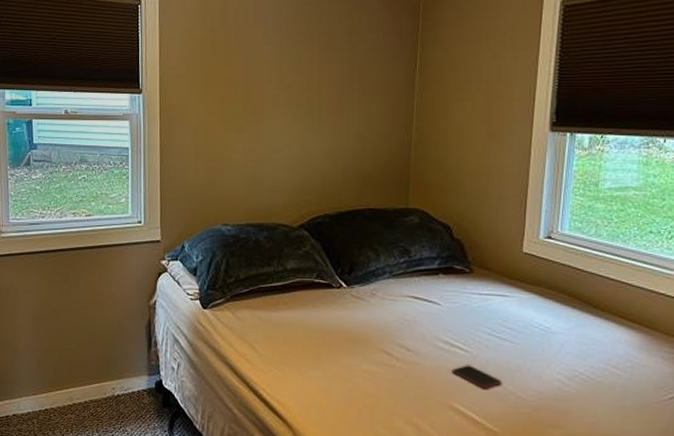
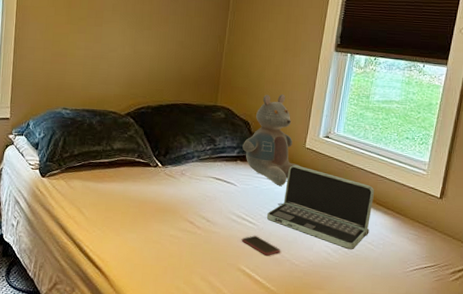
stuffed animal: none [444,188,517,301] -> present [242,94,300,186]
laptop: none [480,274,615,376] -> present [266,164,375,250]

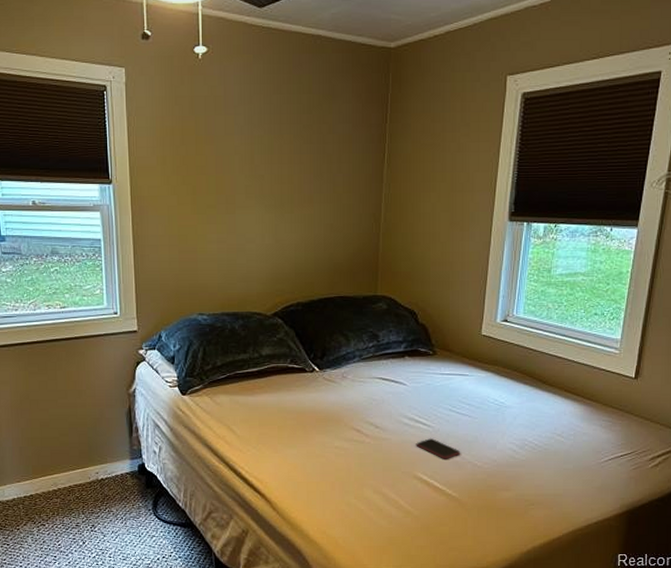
stuffed animal: present [242,94,300,186] -> none [410,276,476,380]
laptop: present [266,164,375,250] -> none [442,355,562,445]

